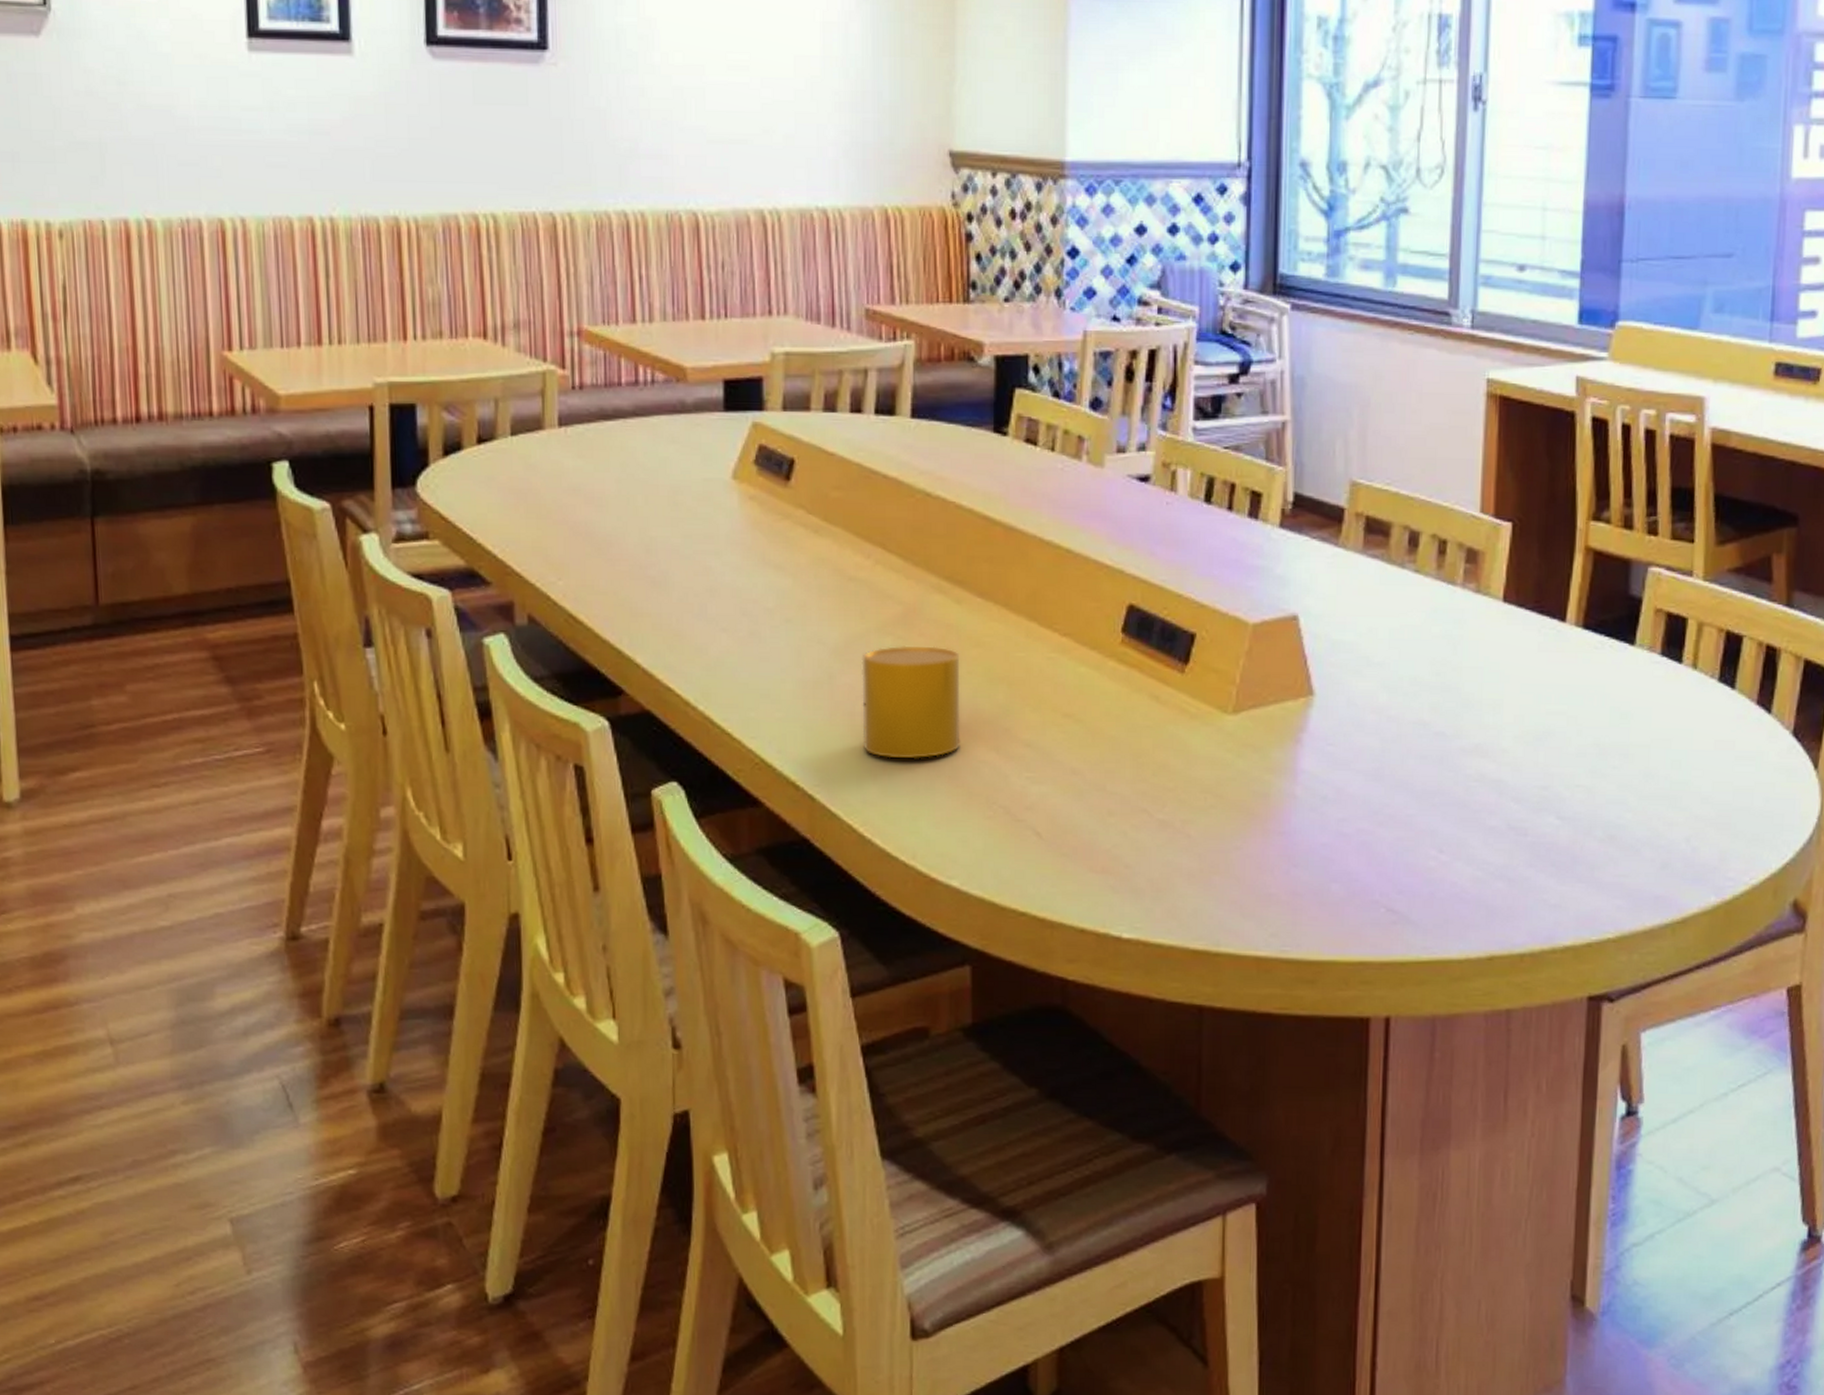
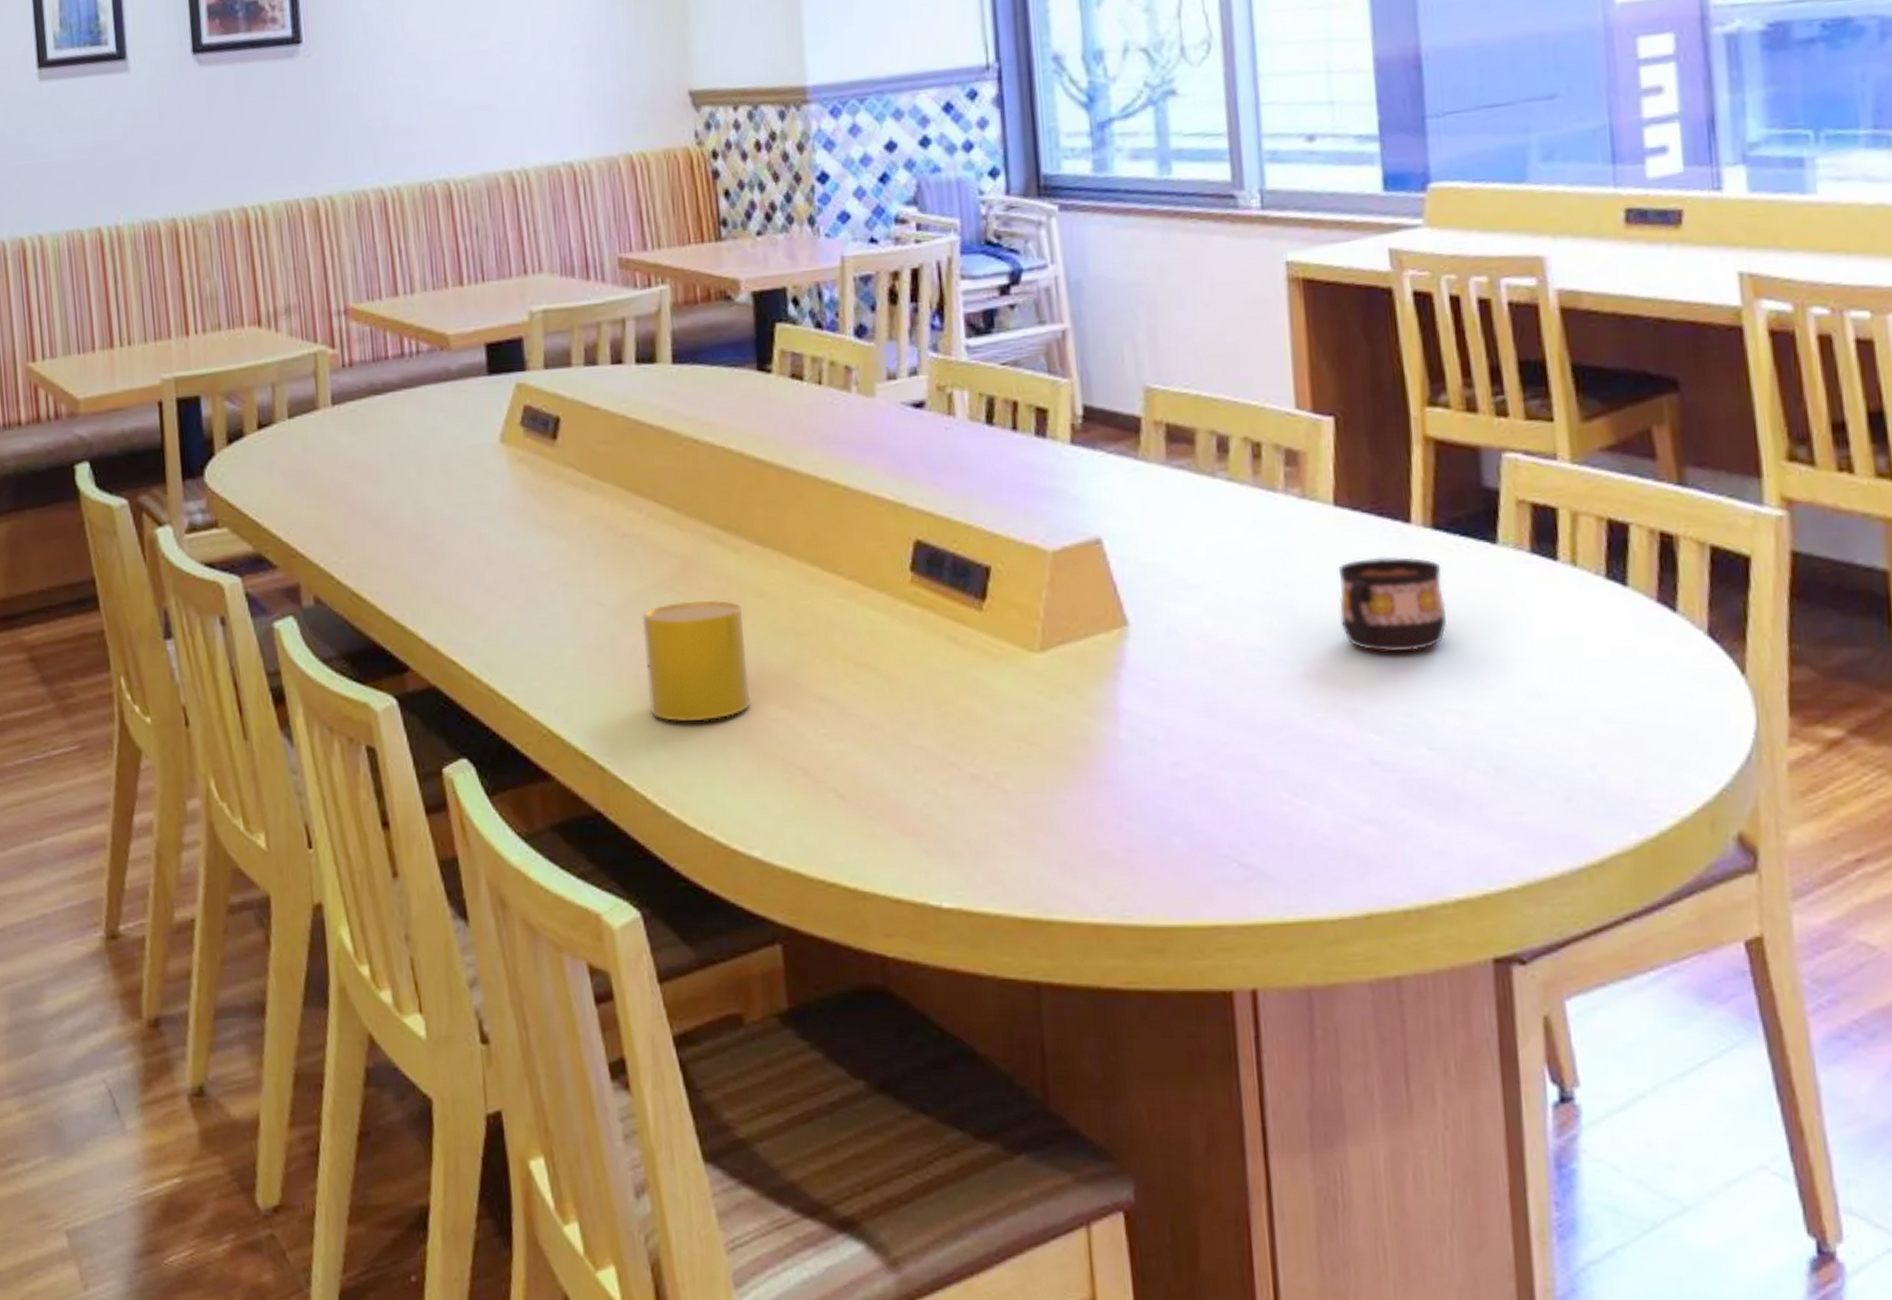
cup: none [1497,649,1586,734] -> present [1338,557,1448,653]

